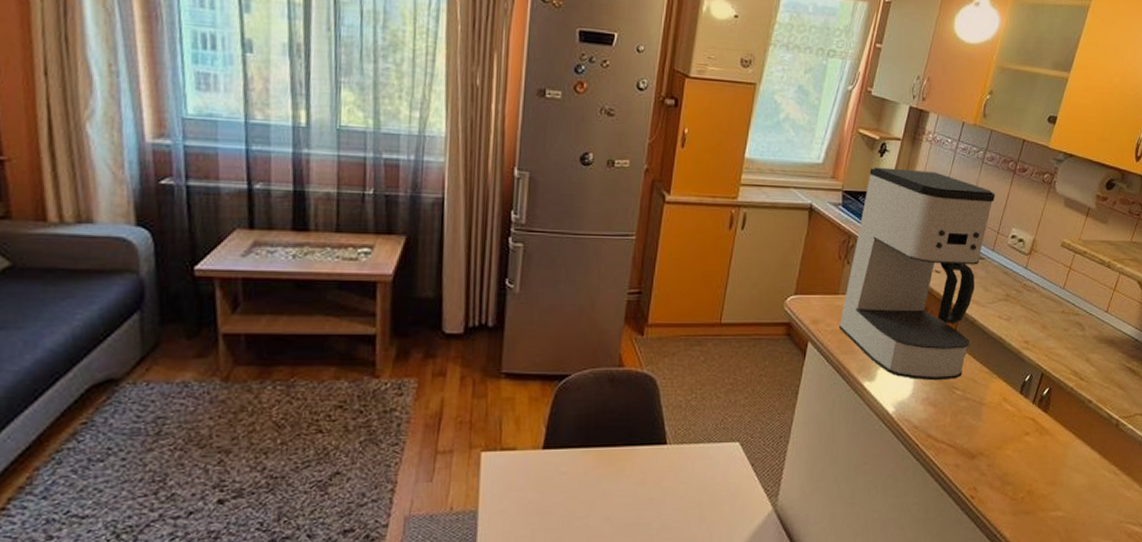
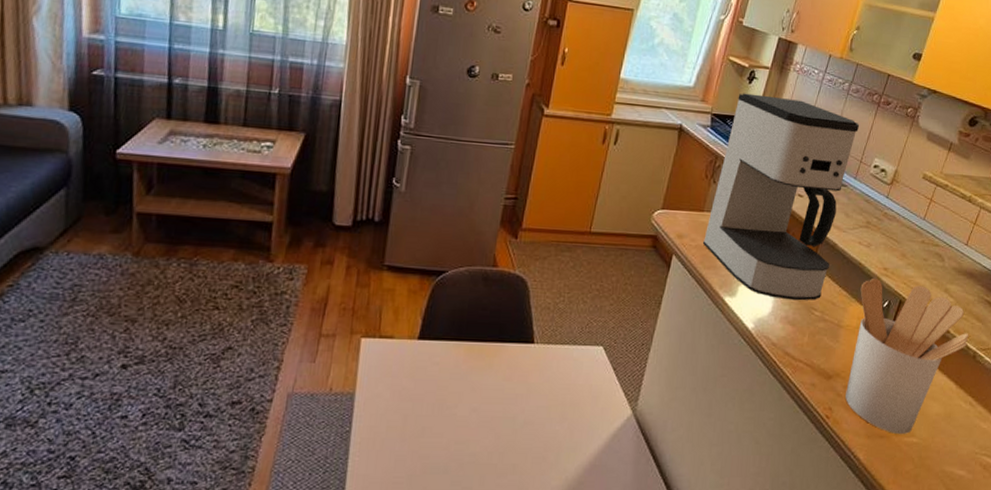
utensil holder: none [990,352,1111,509] -> present [845,277,969,434]

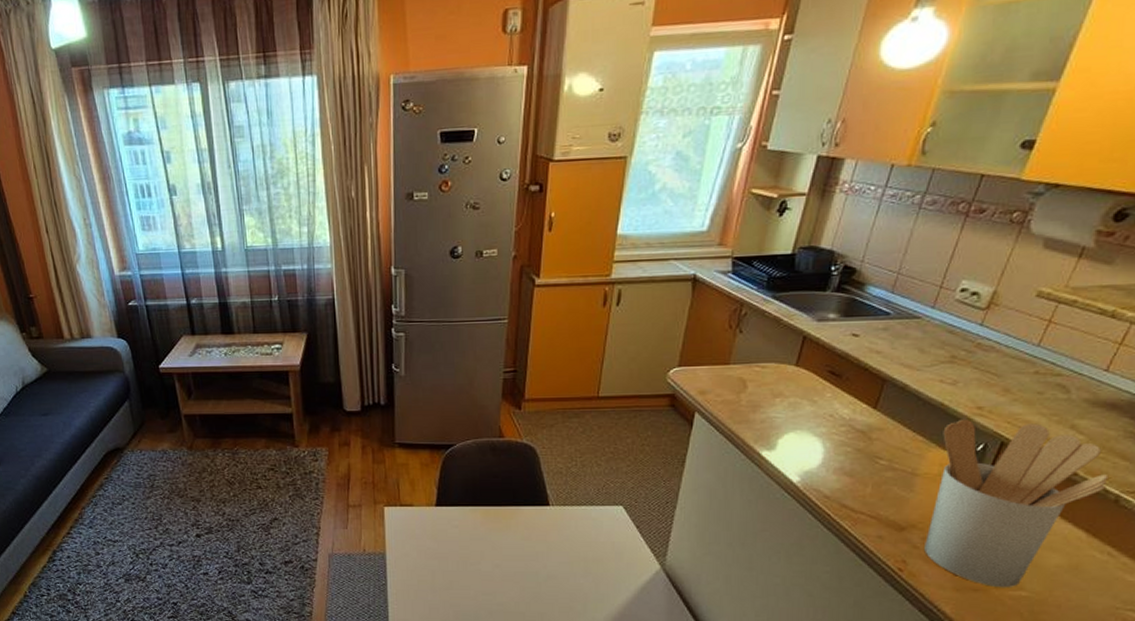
coffee maker: present [702,93,860,301] -> none [730,225,939,450]

